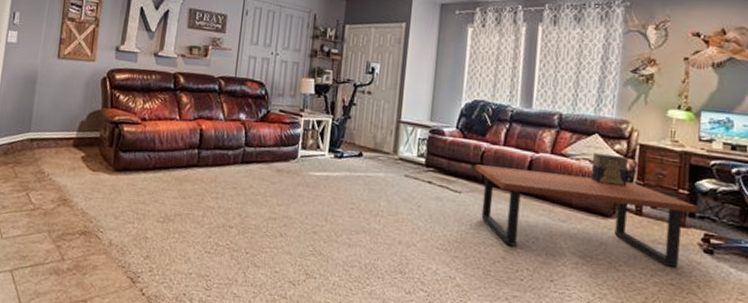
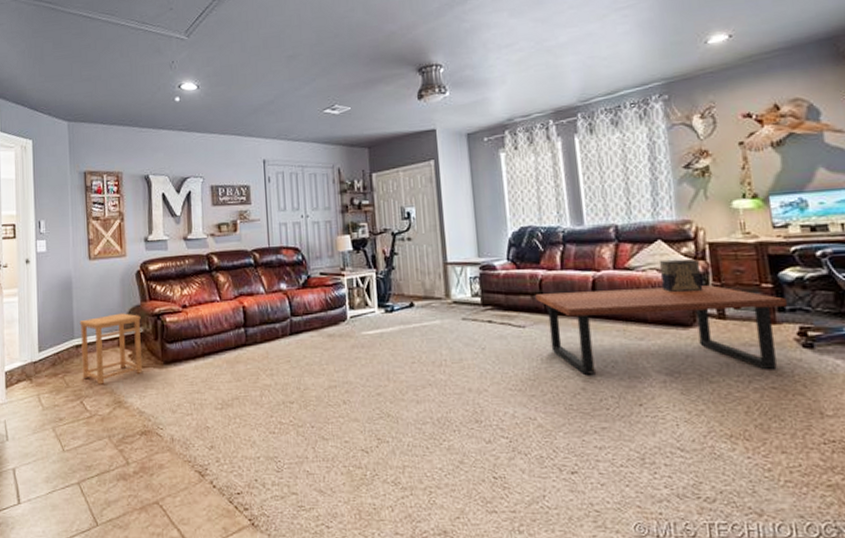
side table: none [32,115,100,180] -> present [79,313,142,385]

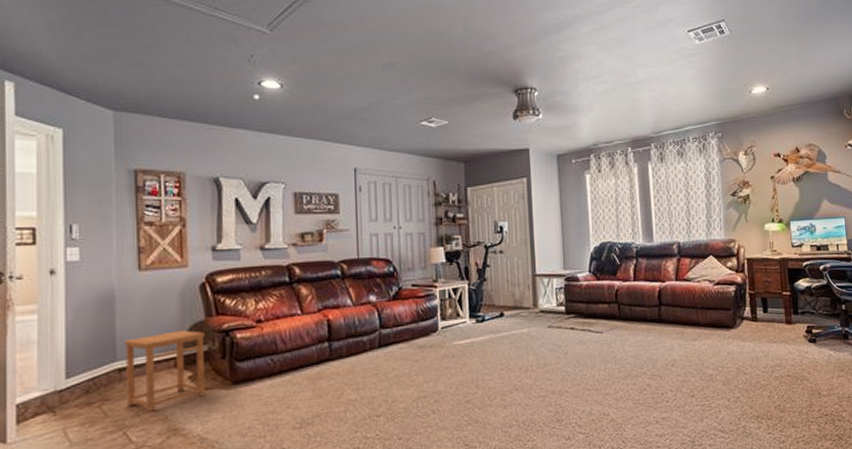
coffee table: present [535,285,788,375] -> none [612,293,800,373]
decorative box: present [659,258,703,293] -> none [710,271,742,300]

